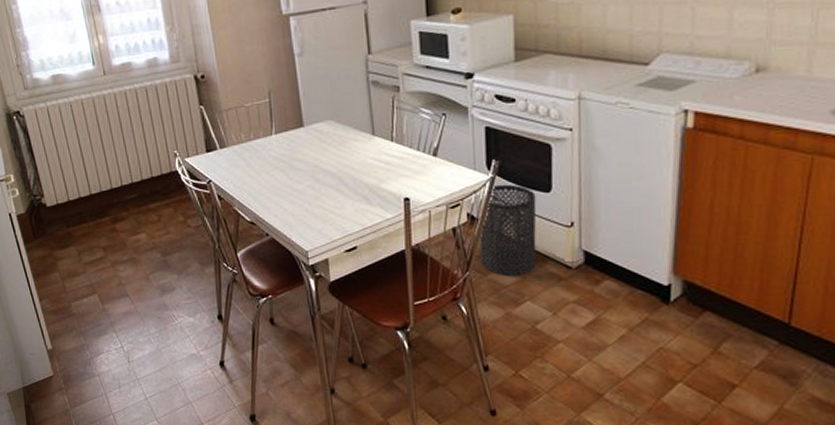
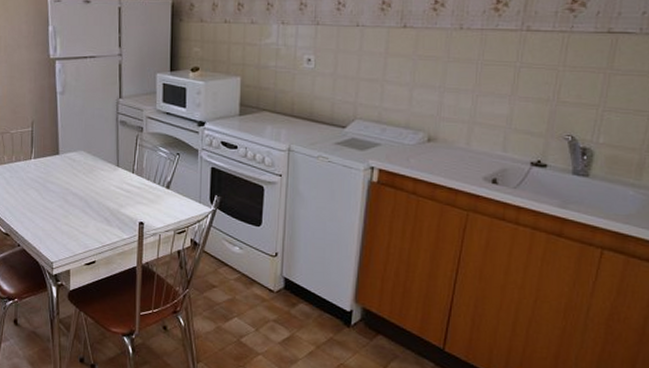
trash can: present [479,184,537,275] -> none [199,216,249,295]

